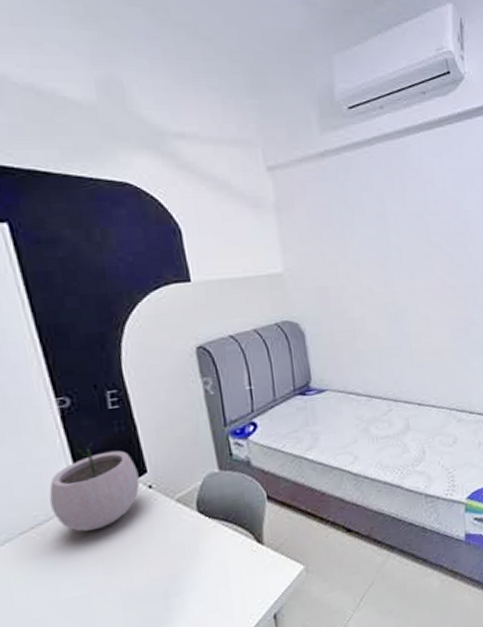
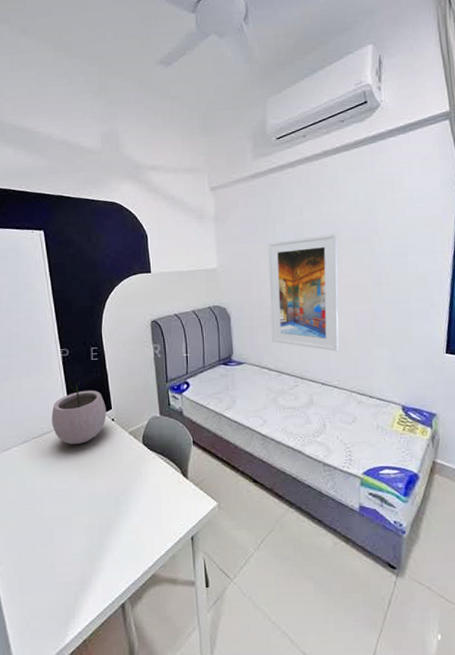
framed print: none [346,227,435,366] -> present [268,233,339,352]

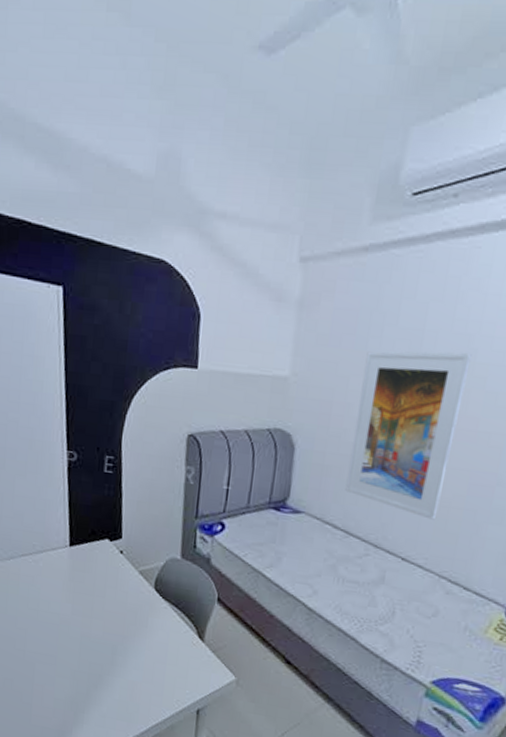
plant pot: present [52,382,107,445] -> none [46,497,115,574]

